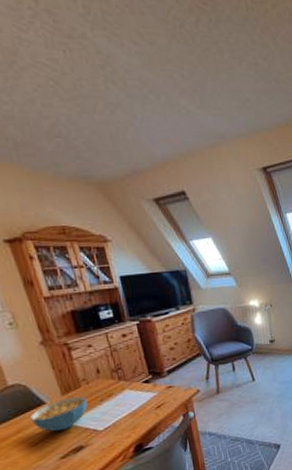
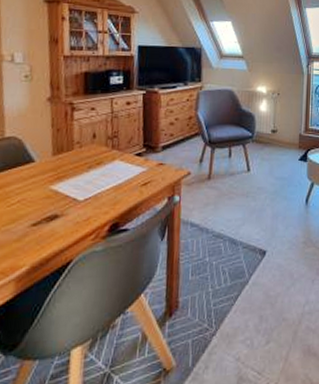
cereal bowl: present [30,396,88,432] -> none [15,158,76,194]

